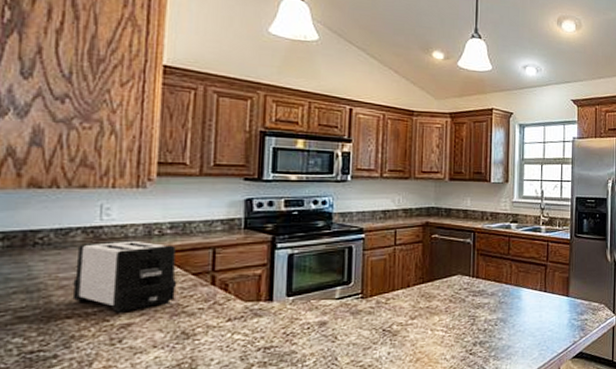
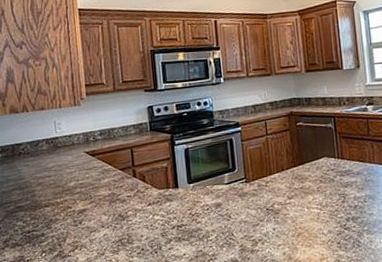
toaster: present [72,240,177,313] -> none [45,146,111,202]

